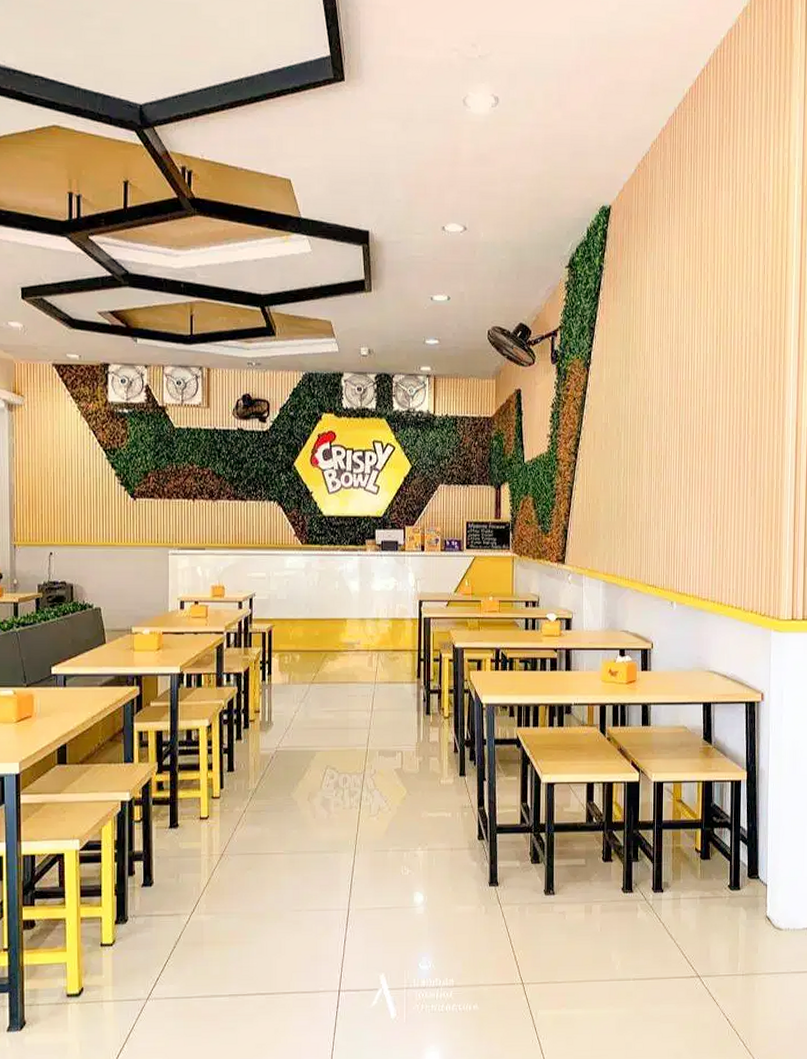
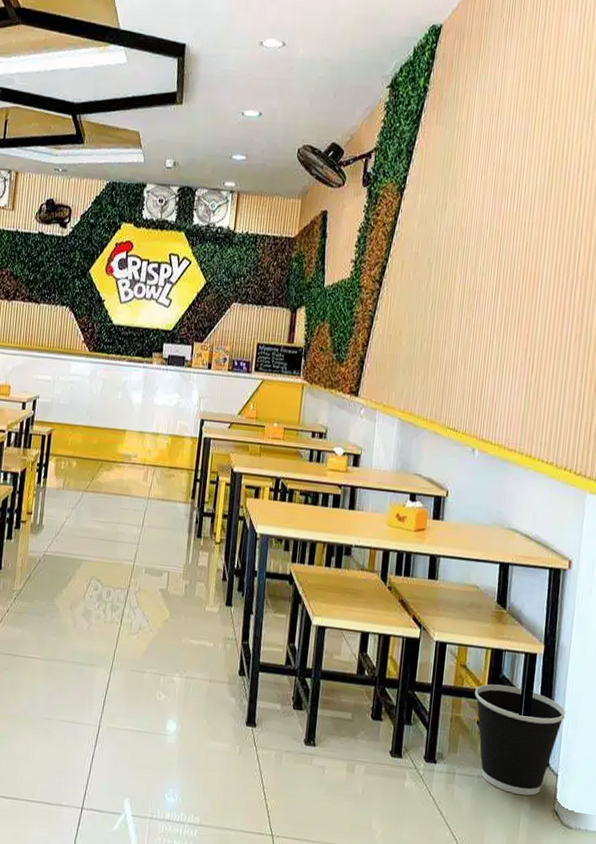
wastebasket: none [691,813,770,908] -> present [475,684,566,796]

